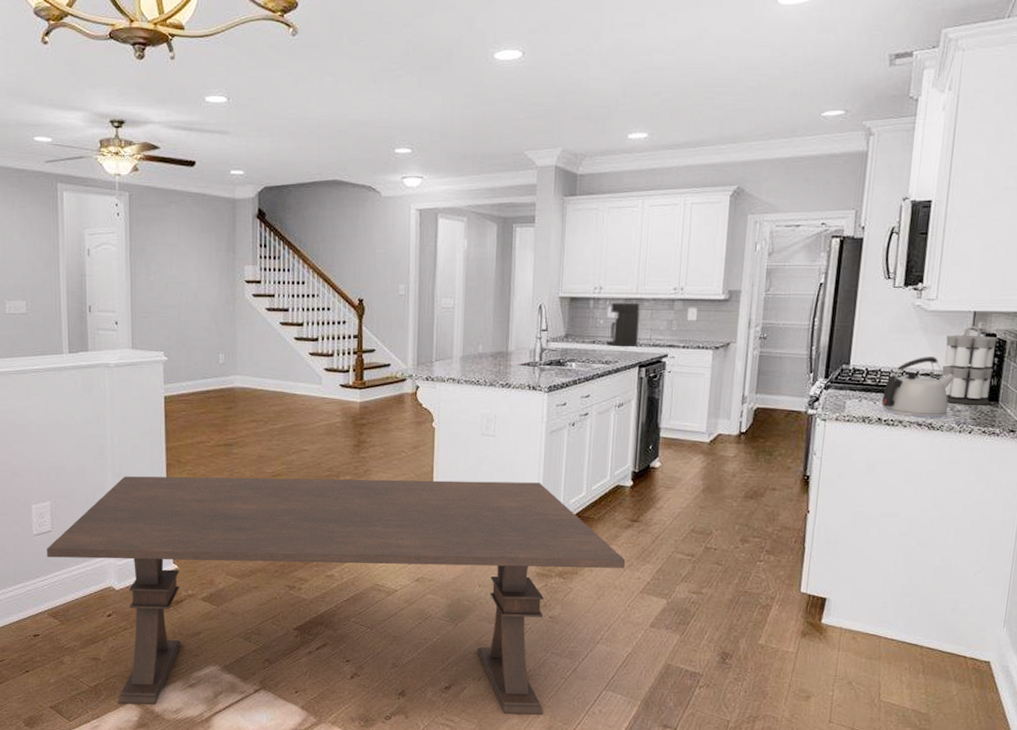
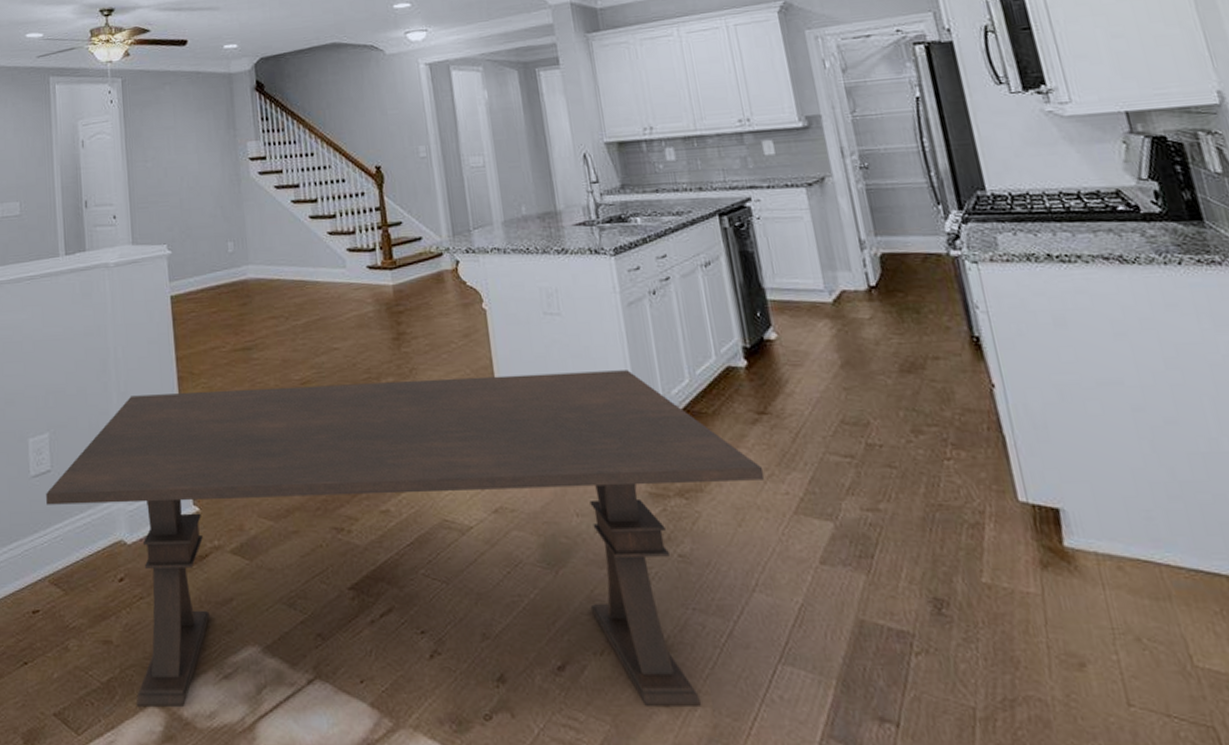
coffee maker: present [606,302,640,347] -> none [667,140,712,194]
kettle: present [881,356,955,417] -> none [1041,170,1140,250]
spice rack: present [942,326,998,405] -> none [1101,129,1193,228]

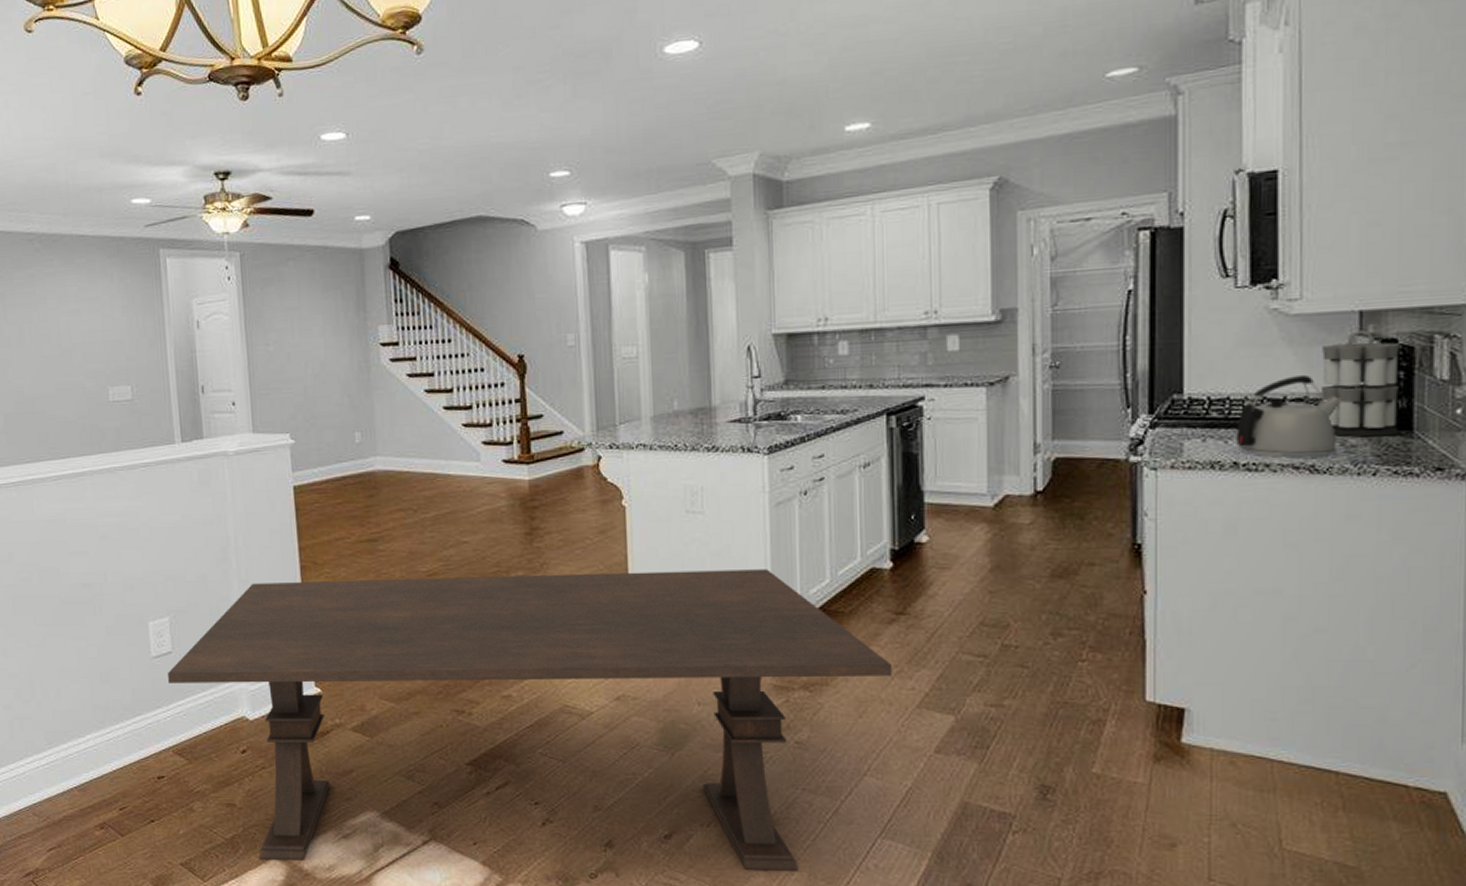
kettle: none [1041,170,1140,250] -> present [1236,374,1341,459]
spice rack: none [1101,129,1193,228] -> present [1322,330,1400,438]

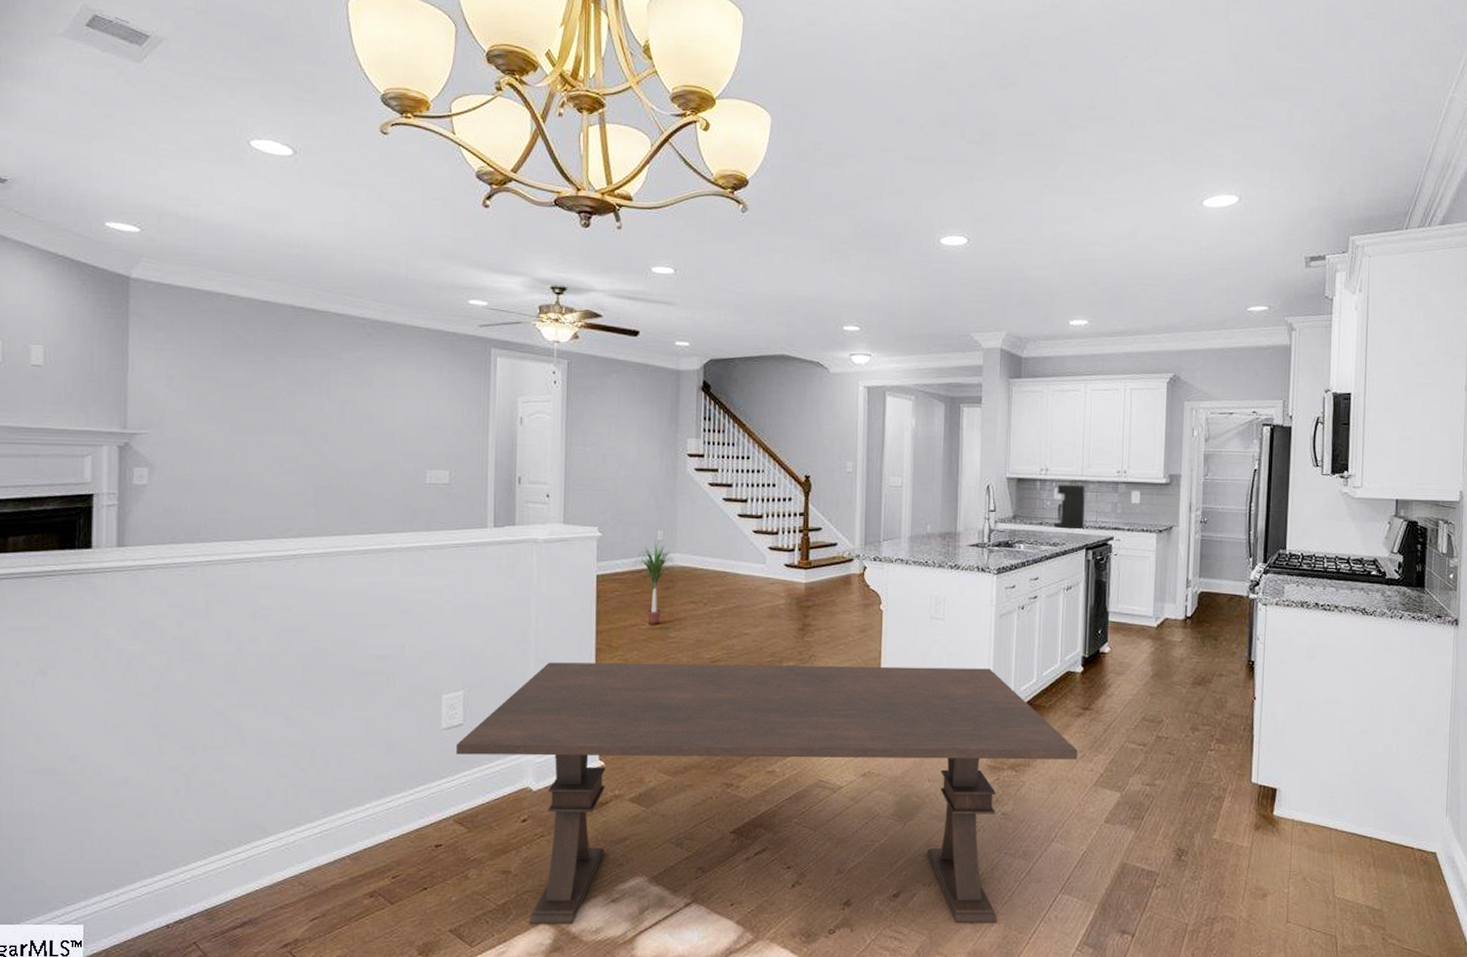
potted plant: none [327,443,385,539] -> present [628,540,681,626]
coffee maker: none [839,333,884,392] -> present [1053,484,1085,530]
kettle: present [1236,374,1341,459] -> none [1318,542,1383,603]
spice rack: present [1322,330,1400,438] -> none [1371,513,1419,591]

